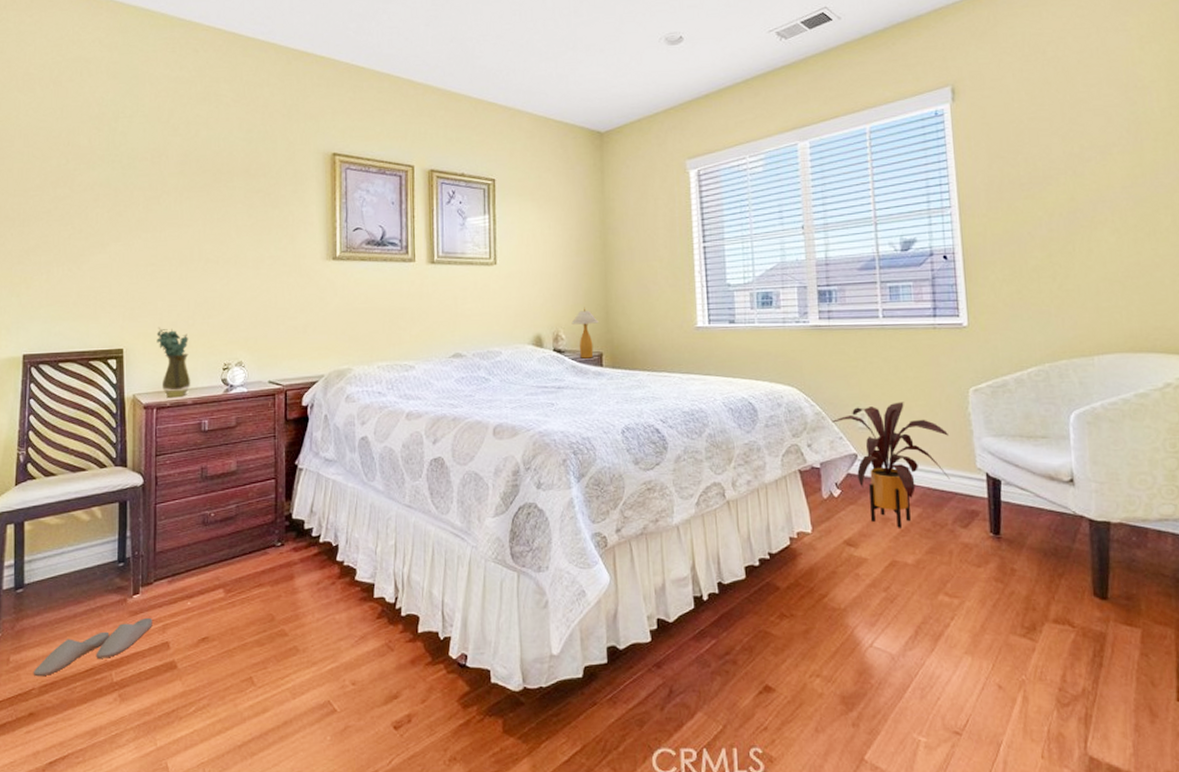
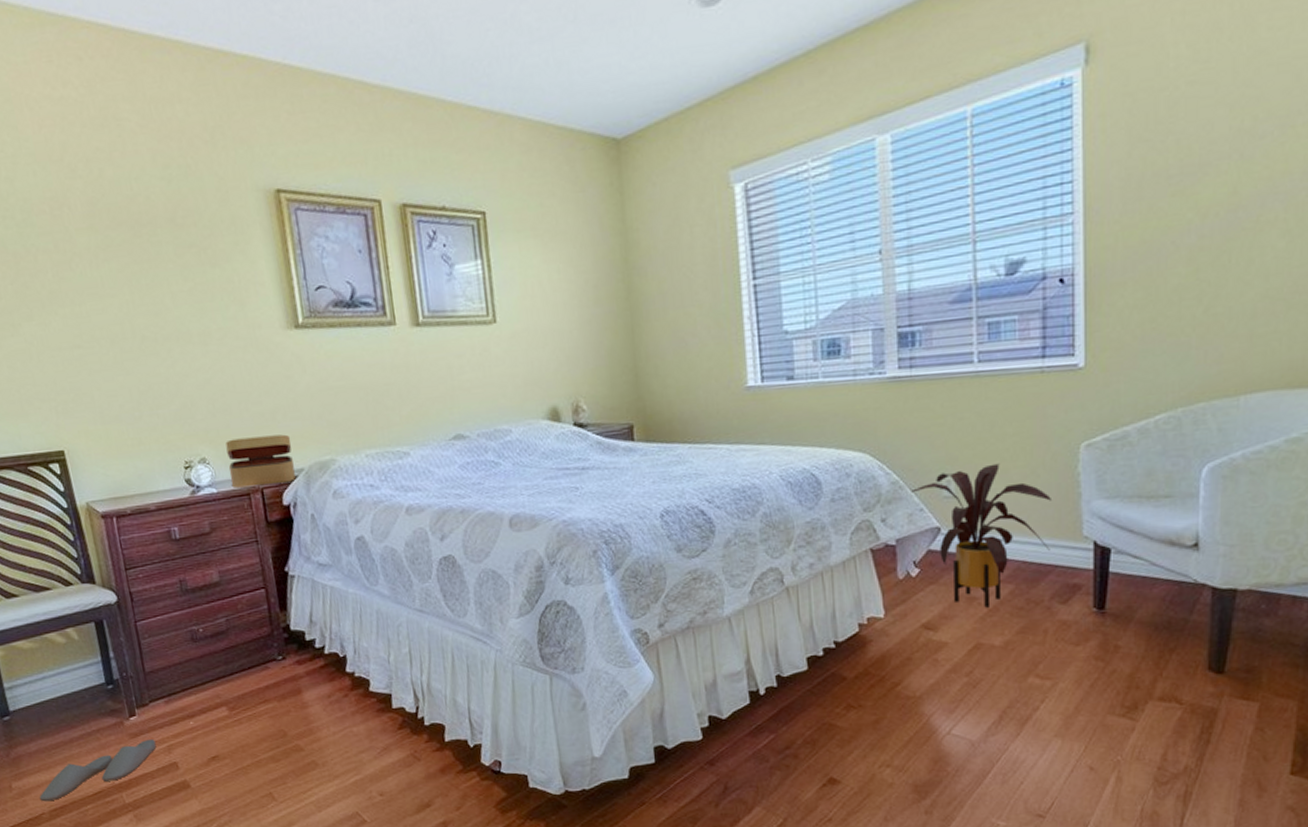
vase: present [156,327,191,398] -> none [99,422,151,505]
jewelry box: none [260,345,317,389] -> present [226,434,296,488]
table lamp: present [571,307,599,359] -> none [593,370,627,433]

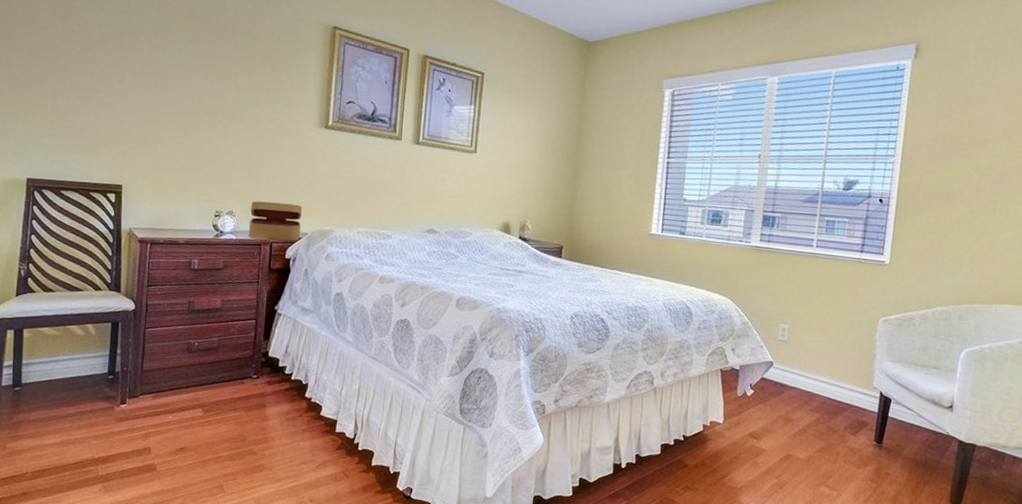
slippers: present [39,738,157,802] -> none [27,424,137,464]
house plant: present [909,463,1051,608] -> none [755,322,854,428]

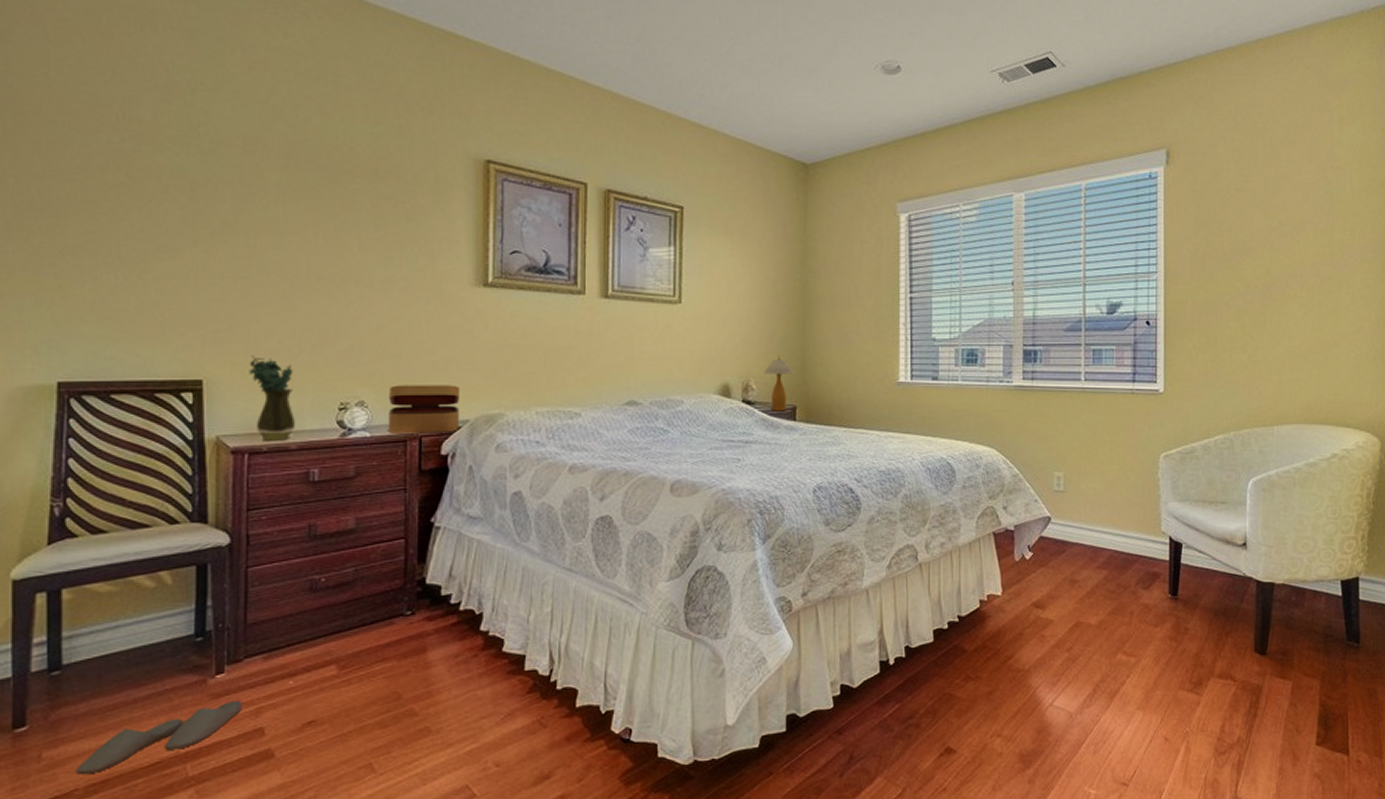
slippers: none [27,424,137,464] -> present [75,700,242,775]
vase: none [154,169,184,237] -> present [249,355,296,442]
table lamp: none [538,202,563,249] -> present [763,355,794,411]

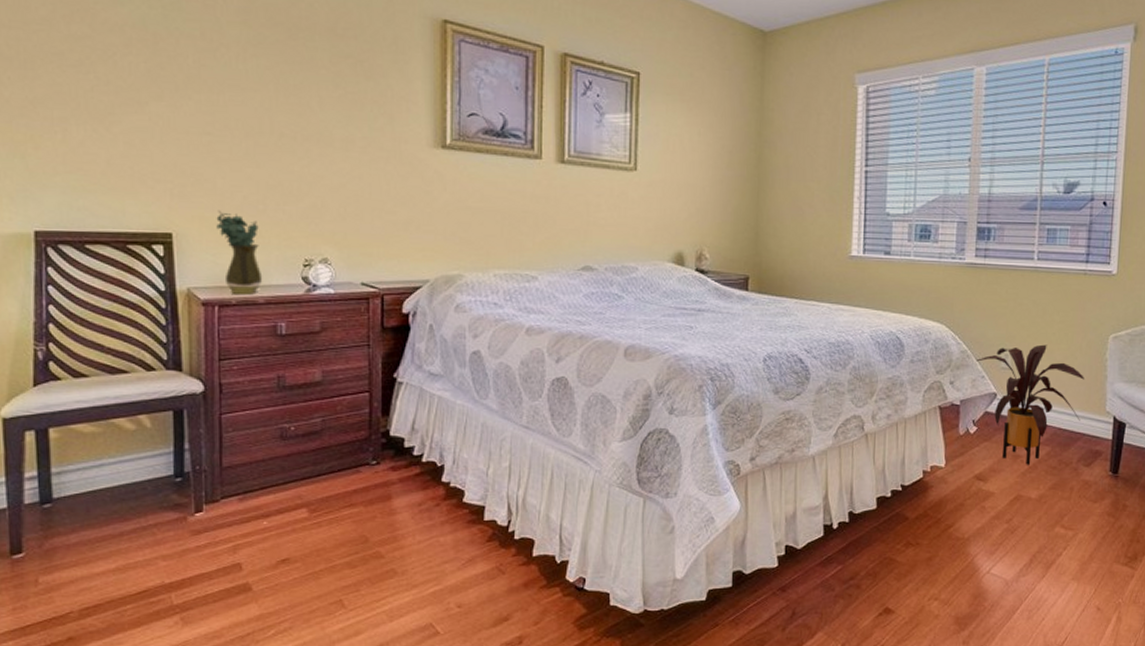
slippers: present [75,700,242,775] -> none [70,537,220,599]
jewelry box: present [387,385,461,434] -> none [350,244,421,292]
table lamp: present [763,355,794,411] -> none [717,226,747,281]
house plant: none [1027,465,1138,590] -> present [975,344,1084,465]

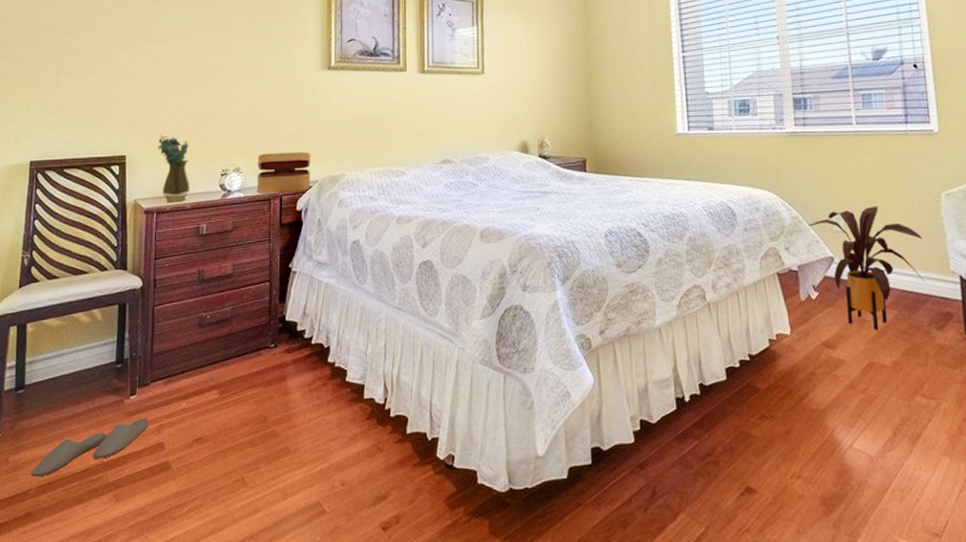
slippers: none [70,537,220,599] -> present [31,418,148,477]
jewelry box: none [350,244,421,292] -> present [256,152,311,194]

